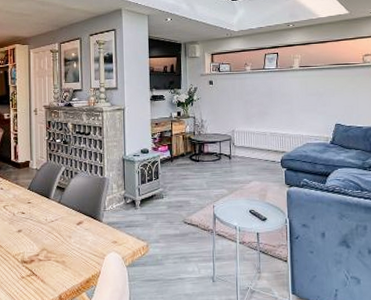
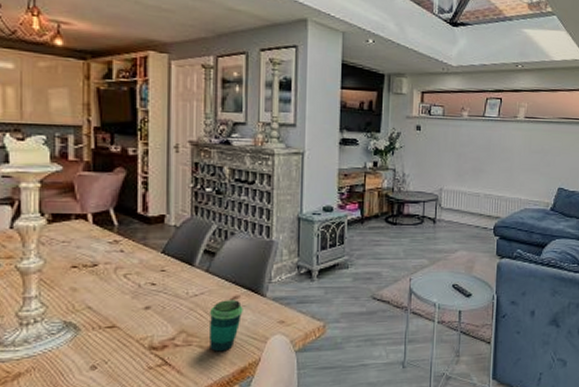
cup: none [63,224,86,266] -> present [210,300,243,352]

